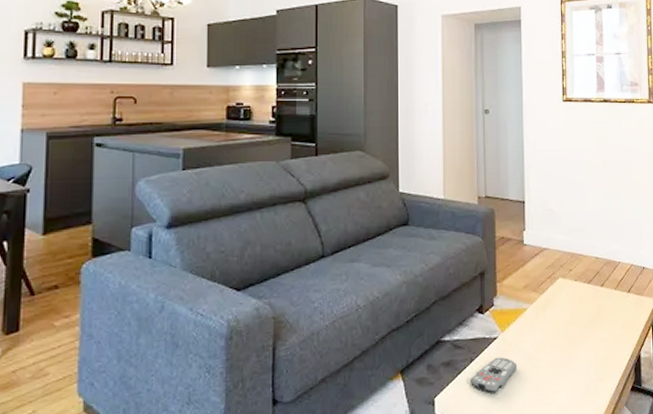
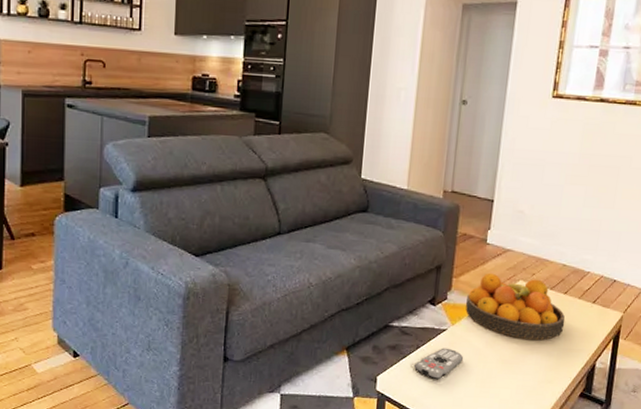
fruit bowl: none [511,273,606,338] -> present [465,273,566,340]

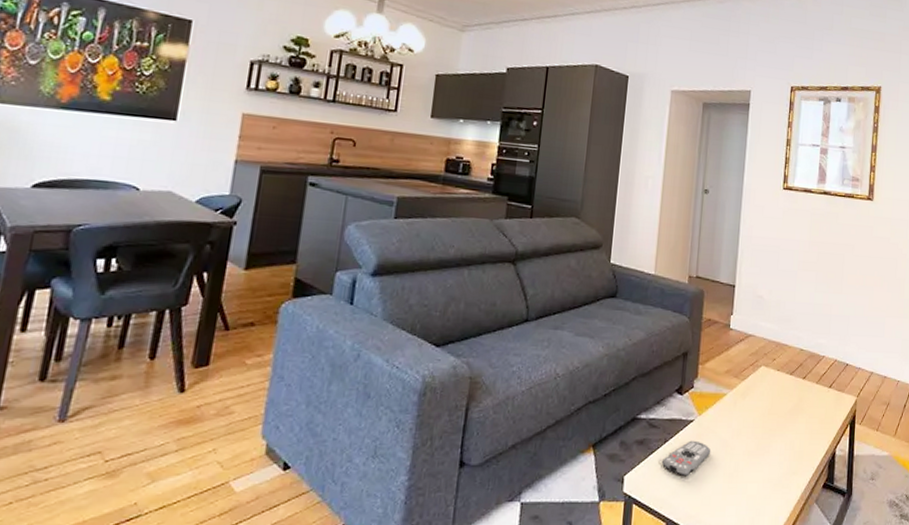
fruit bowl: present [465,273,566,340] -> none [711,359,805,428]

